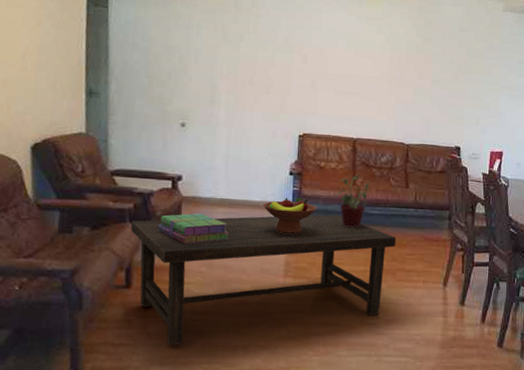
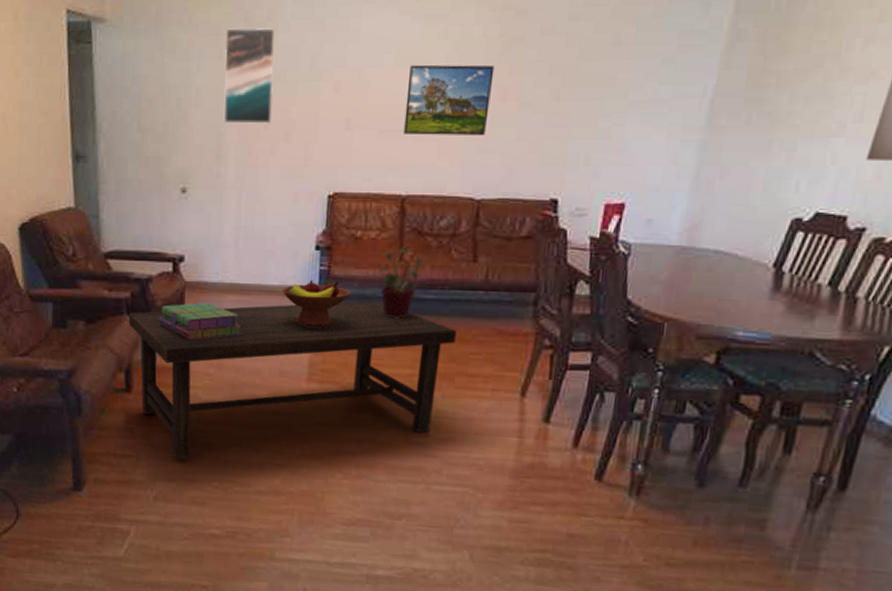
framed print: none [217,9,259,80] -> present [224,27,276,124]
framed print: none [353,49,414,101] -> present [403,64,495,136]

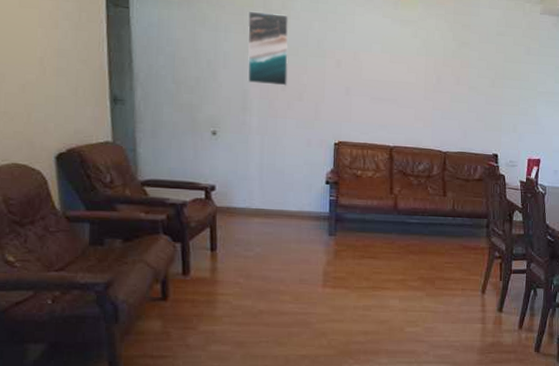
coffee table: present [128,300,456,459] -> none [164,223,434,356]
stack of books: present [158,302,240,340] -> none [192,223,266,255]
fruit bowl: present [281,280,351,327] -> none [299,207,354,244]
potted plant: present [375,245,424,318] -> none [373,182,408,237]
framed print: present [403,64,495,136] -> none [389,53,451,108]

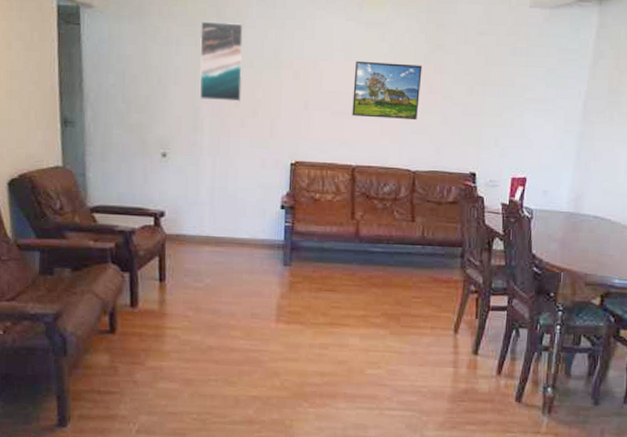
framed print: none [389,53,451,108] -> present [352,61,423,121]

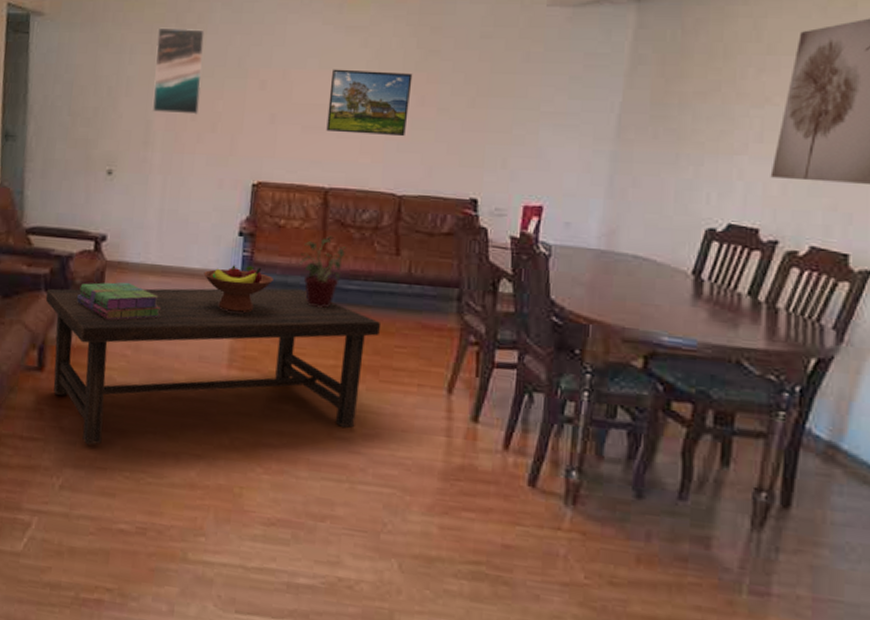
coffee table: none [112,252,400,394] -> present [45,288,380,445]
stack of books: none [140,252,216,286] -> present [76,282,160,320]
fruit bowl: none [252,234,311,275] -> present [203,265,273,313]
potted plant: none [332,206,372,268] -> present [298,235,347,308]

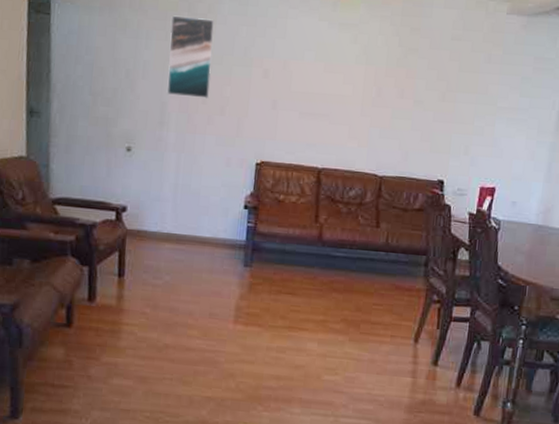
coffee table: present [45,288,380,445] -> none [72,254,362,391]
stack of books: present [76,282,160,320] -> none [100,248,176,282]
fruit bowl: present [203,265,273,313] -> none [213,234,273,276]
potted plant: present [298,235,347,308] -> none [295,209,336,272]
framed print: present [326,69,413,137] -> none [320,61,395,125]

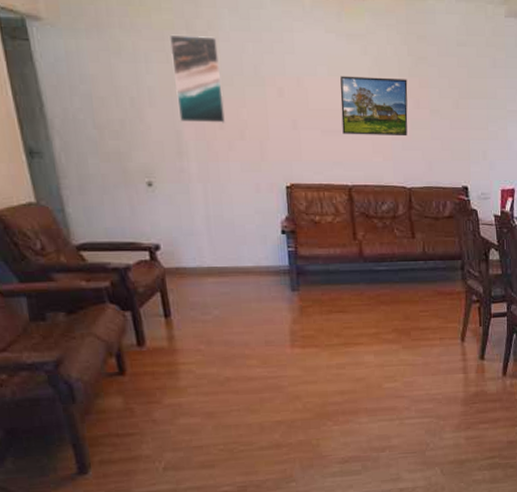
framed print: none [320,61,395,125] -> present [340,76,408,137]

